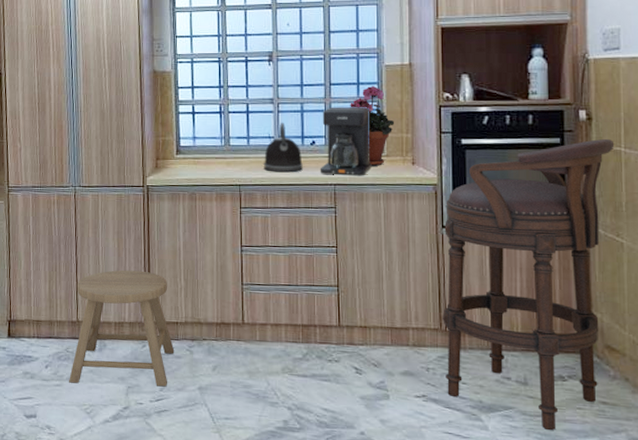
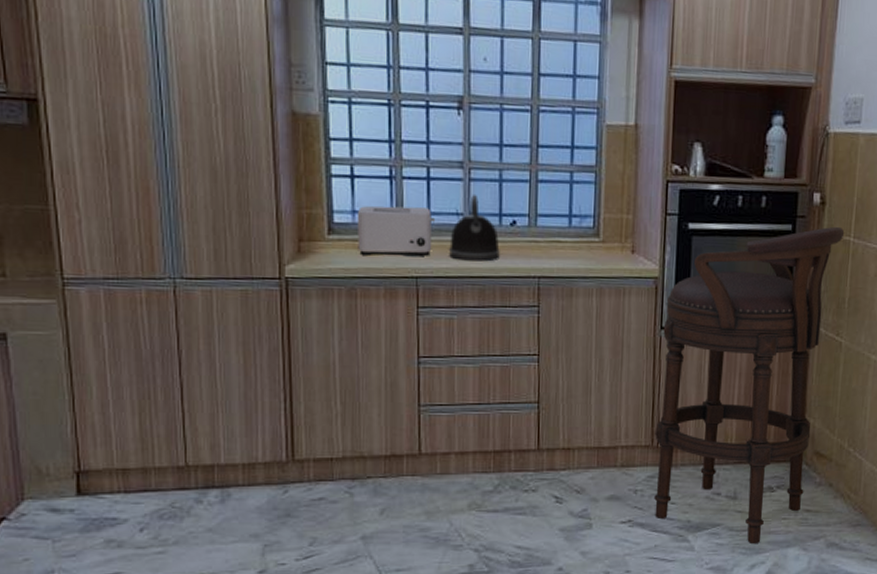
stool: present [69,270,175,387] -> none [177,393,329,548]
toaster: none [196,133,254,170] -> present [356,206,436,257]
coffee maker: present [320,107,372,176] -> none [521,176,586,267]
potted plant: present [350,85,395,166] -> none [561,150,614,254]

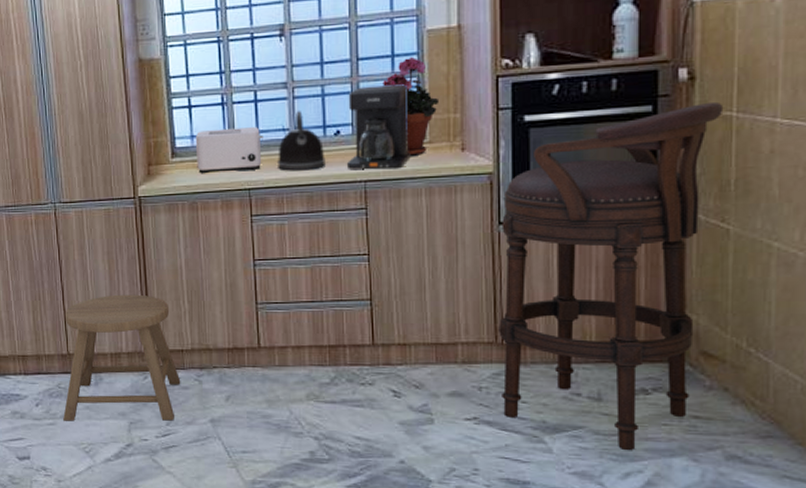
stool: none [177,393,329,548] -> present [63,294,181,421]
coffee maker: none [521,176,586,267] -> present [346,84,411,171]
potted plant: none [561,150,614,254] -> present [383,56,440,156]

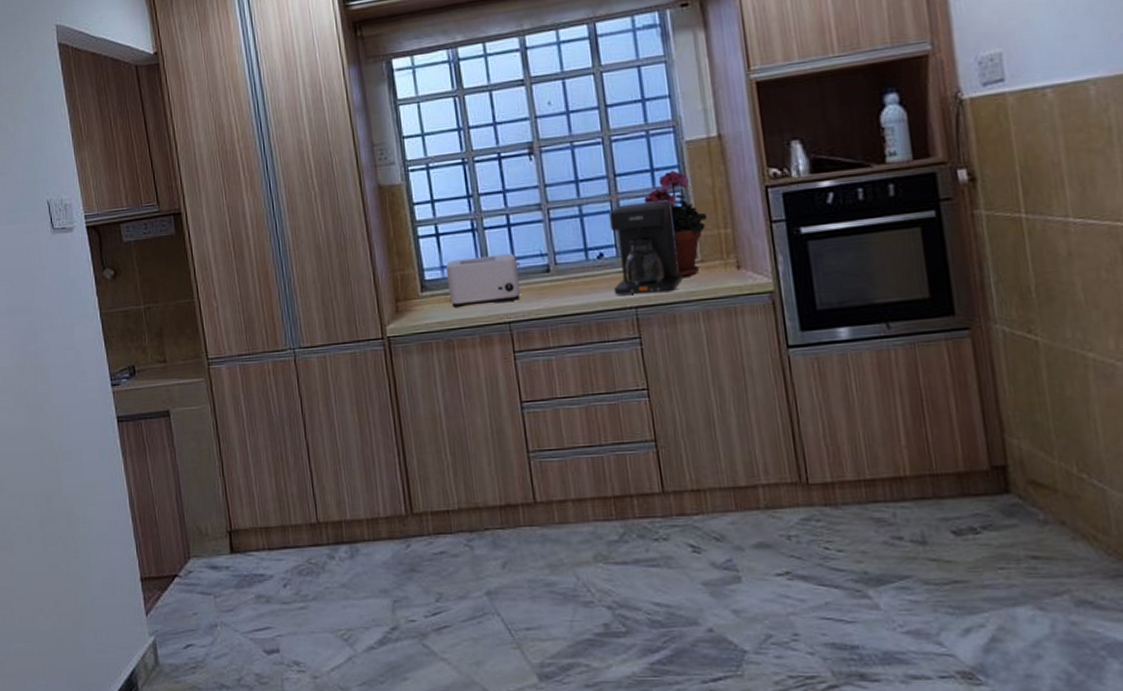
stool: present [63,294,181,421] -> none [311,448,449,603]
kettle: present [276,110,326,171] -> none [537,232,591,300]
bar stool: present [499,103,724,451] -> none [789,204,1024,602]

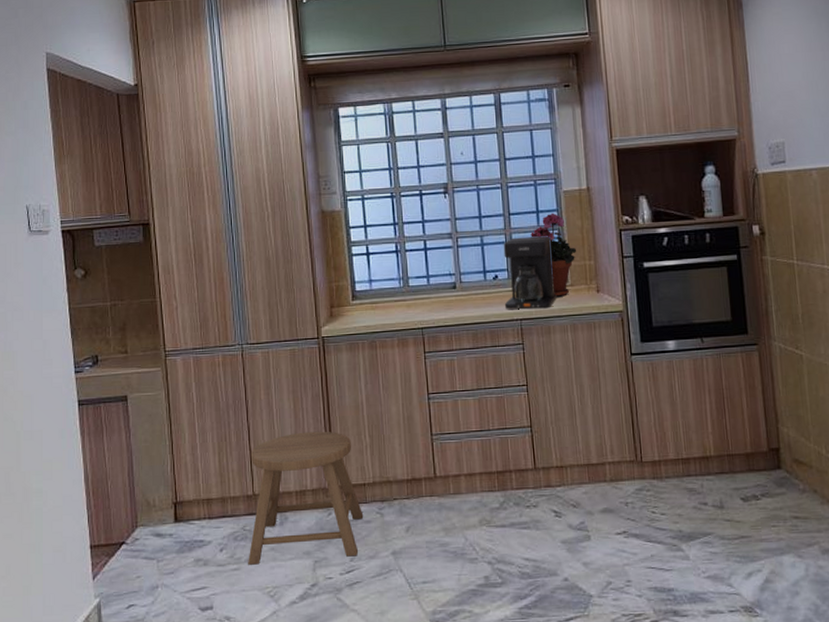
stool: none [311,448,449,603] -> present [248,431,364,565]
toaster: present [445,253,521,308] -> none [373,272,434,315]

